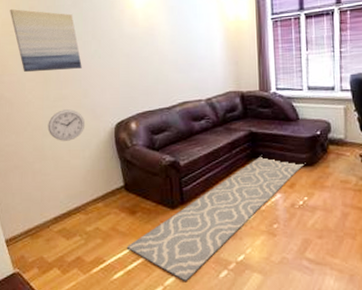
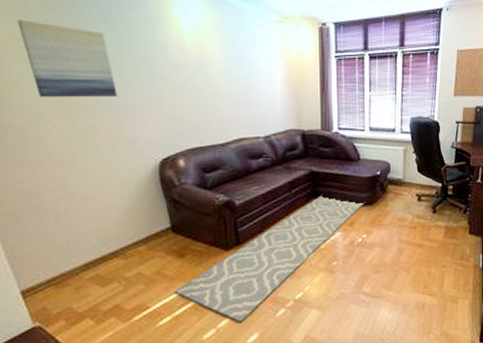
wall clock: present [48,109,84,141] -> none [74,143,121,179]

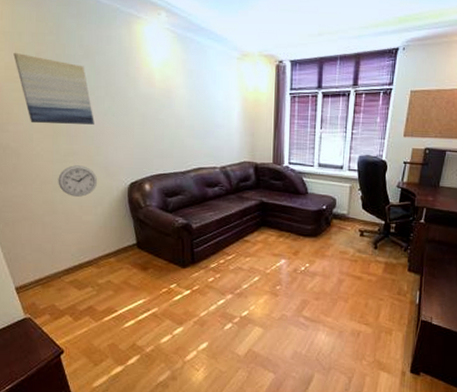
wall clock: none [74,143,121,179] -> present [58,165,97,197]
rug: present [174,194,366,322] -> none [138,223,310,331]

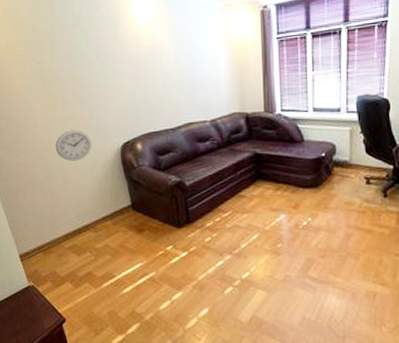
wall art: present [13,53,94,125] -> none [13,28,87,92]

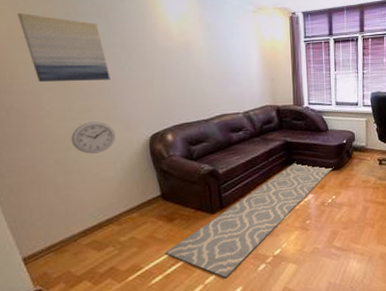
wall art: none [13,28,87,92] -> present [17,13,110,81]
rug: none [135,176,310,296] -> present [165,161,334,278]

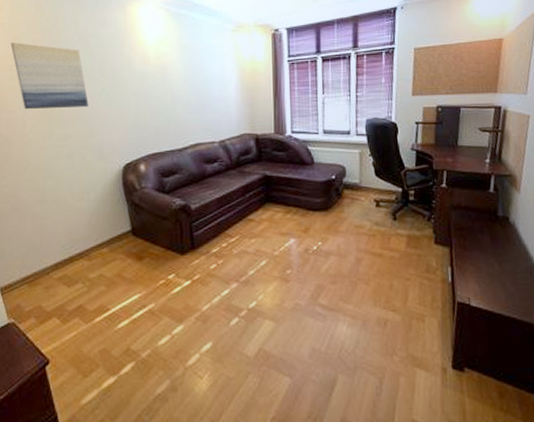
wall clock: present [71,121,115,154] -> none [49,149,90,183]
rug: present [165,161,334,278] -> none [132,199,320,329]

